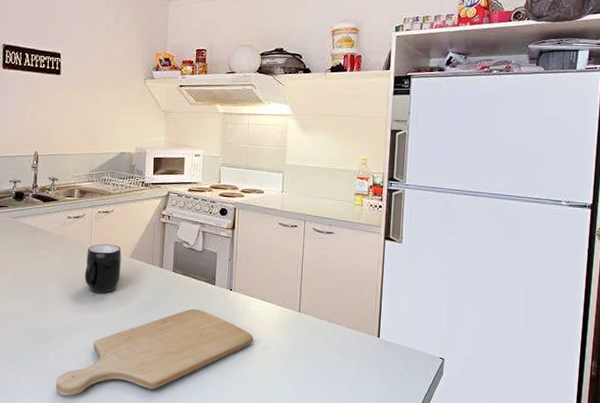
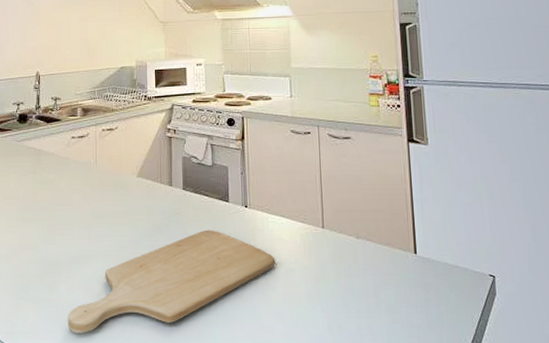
mug: present [85,244,121,293] -> none [92,163,129,217]

